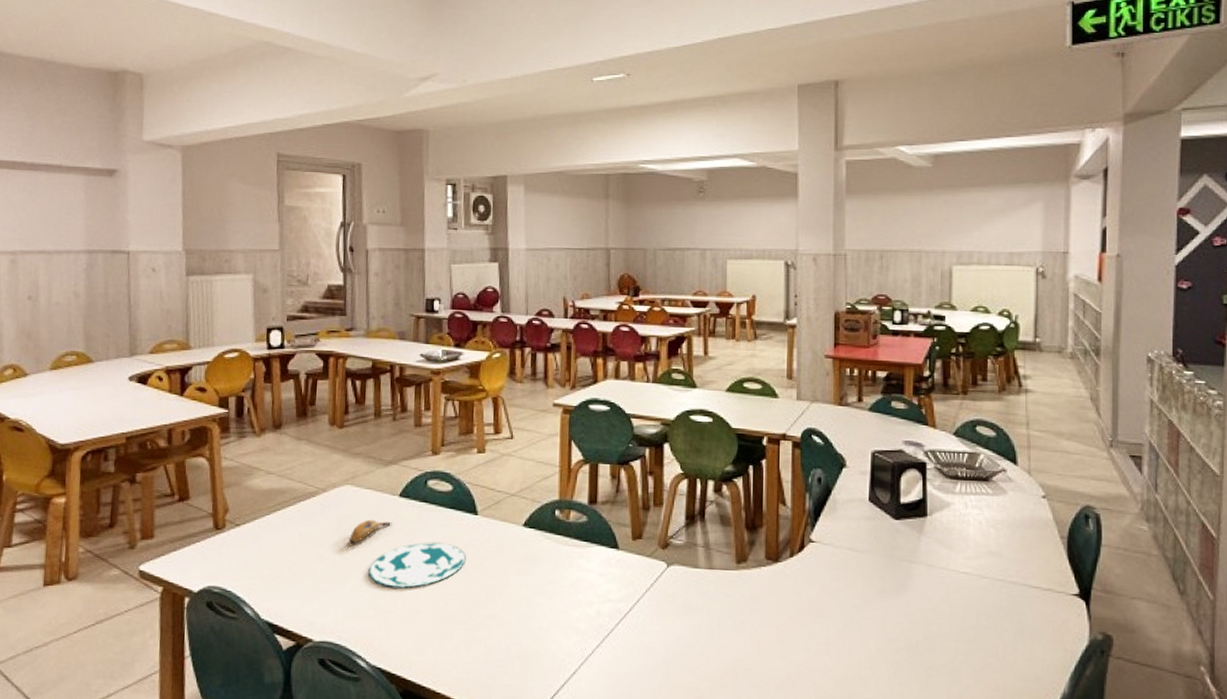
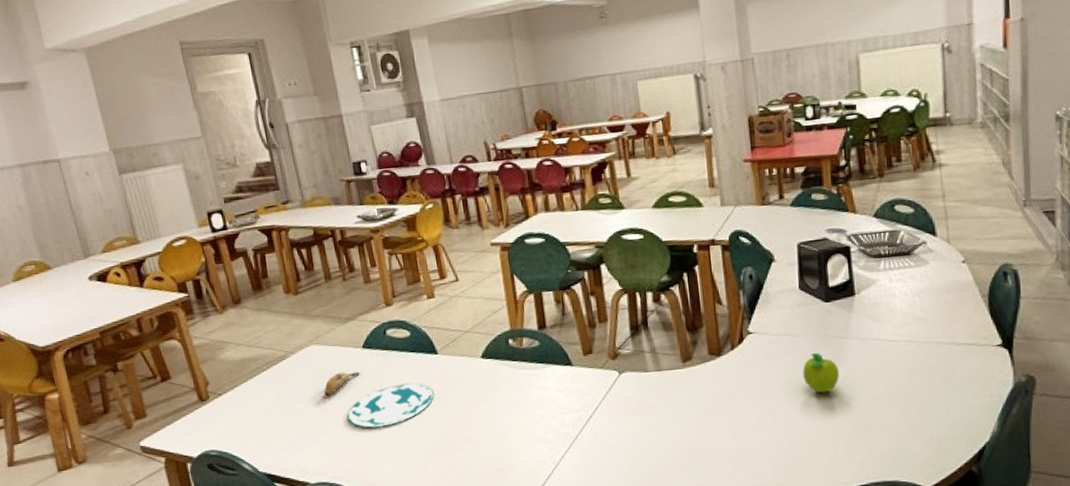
fruit: none [863,574,902,621] -> present [802,353,839,393]

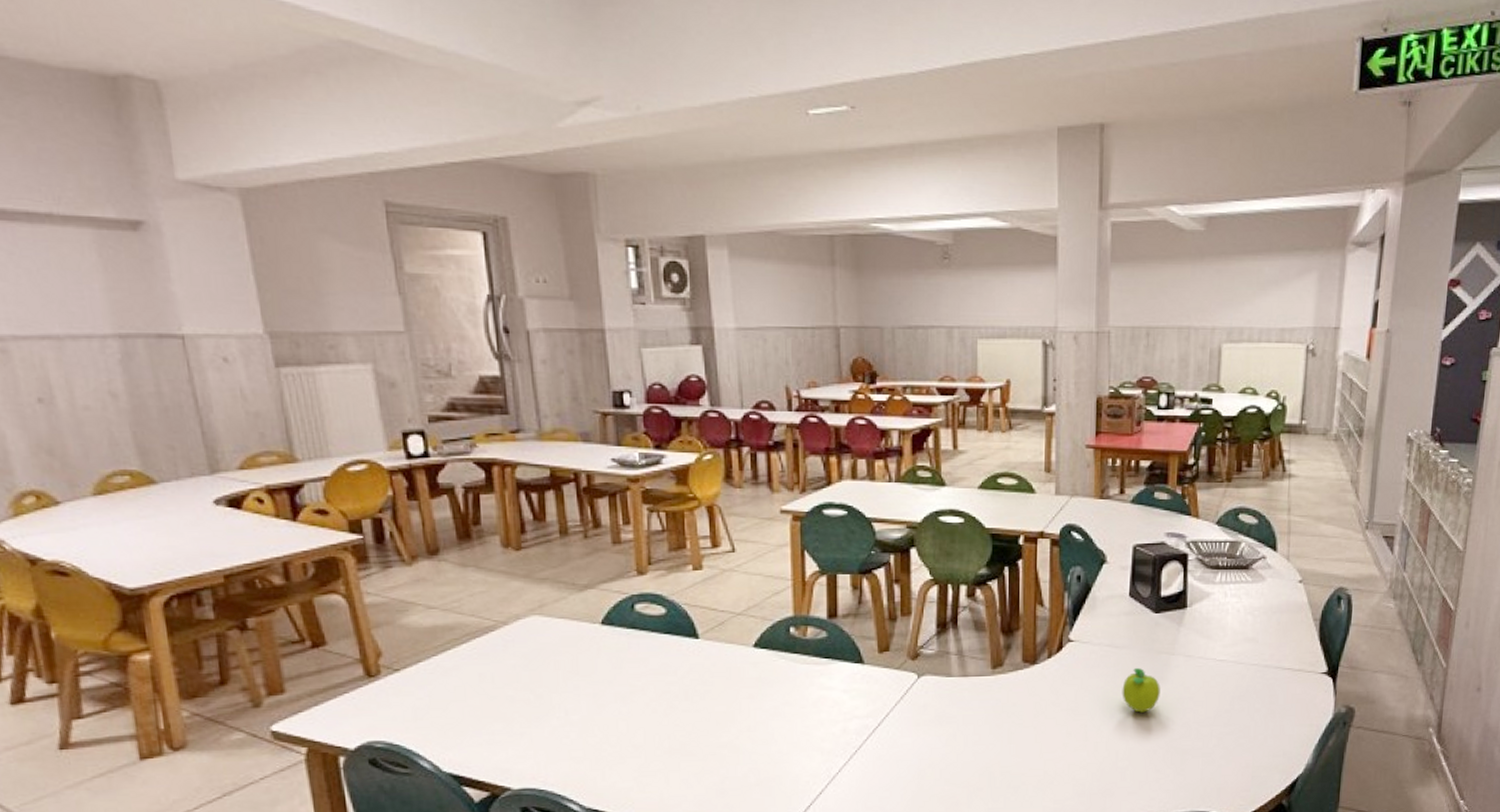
banana: present [324,371,361,397] -> none [543,652,595,681]
plate: present [347,383,434,428] -> none [571,671,689,724]

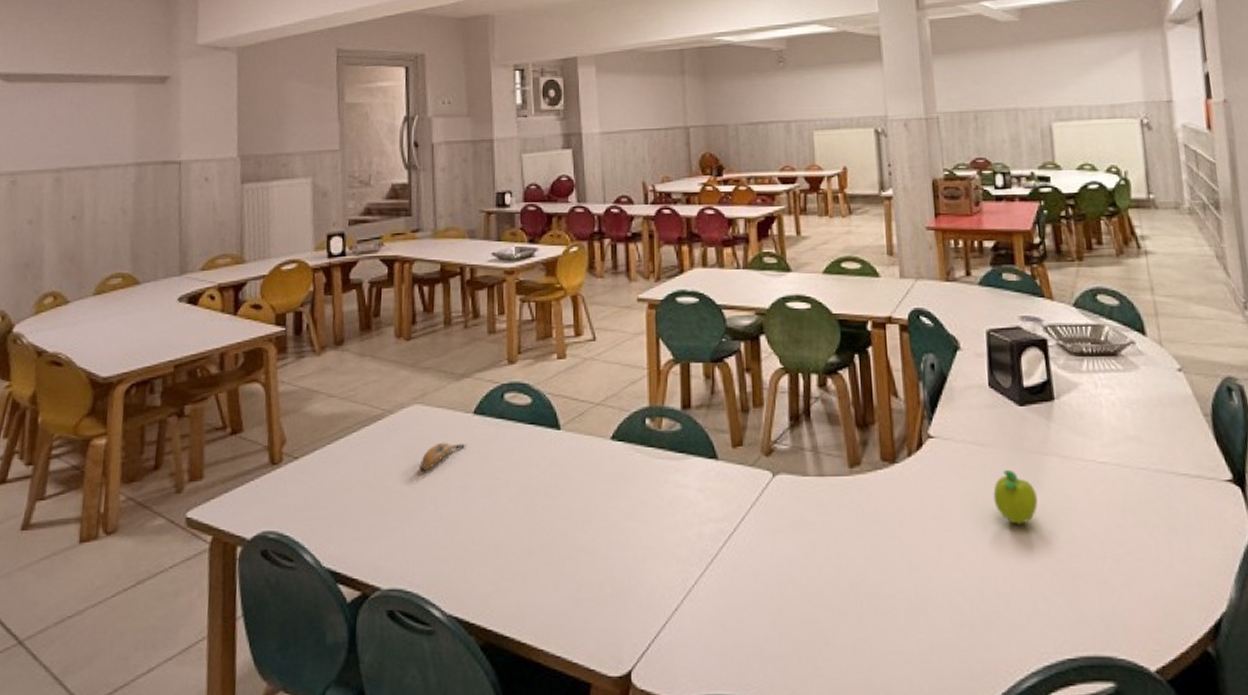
banana: none [543,652,595,681] -> present [419,442,466,472]

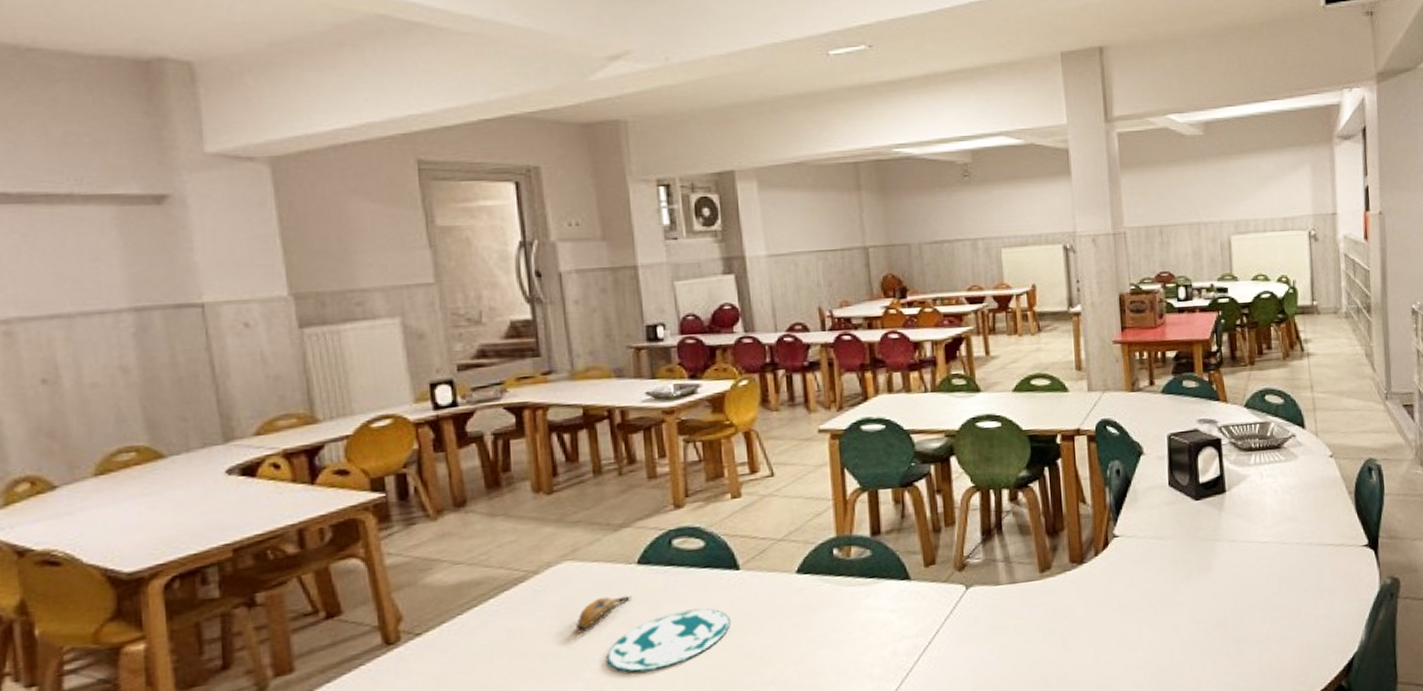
plate: none [441,464,549,519] -> present [607,608,730,672]
fruit: present [993,470,1038,525] -> none [1171,558,1209,604]

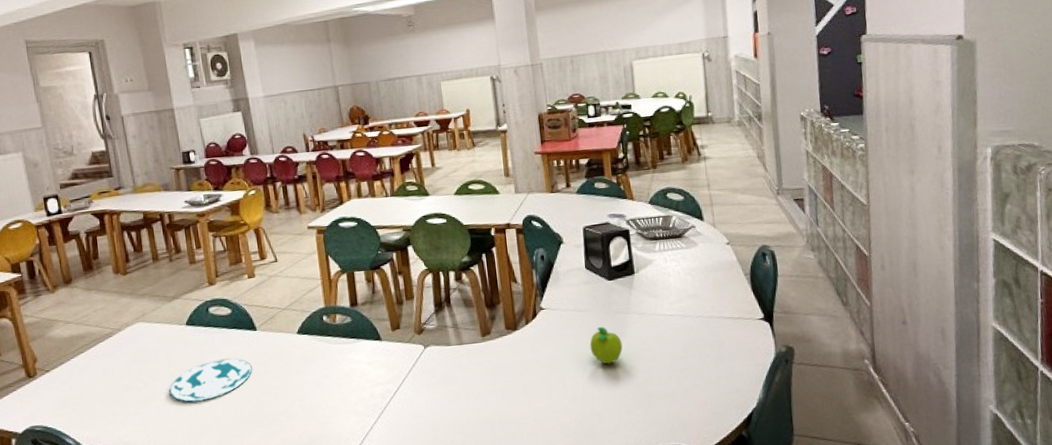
banana: present [576,595,632,631] -> none [148,347,183,372]
fruit: none [1171,558,1209,604] -> present [590,327,623,364]

